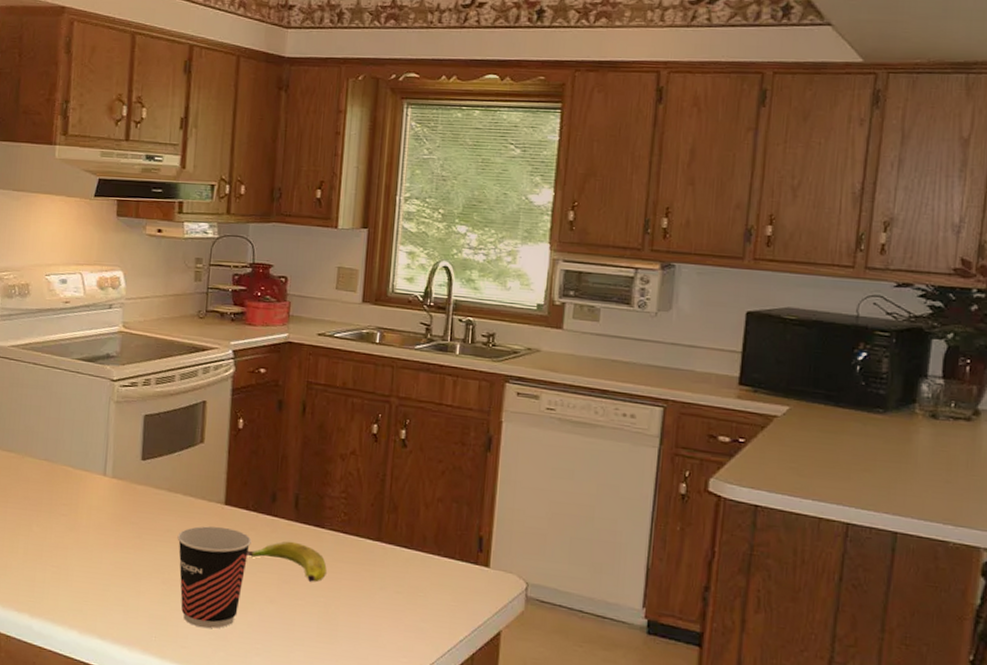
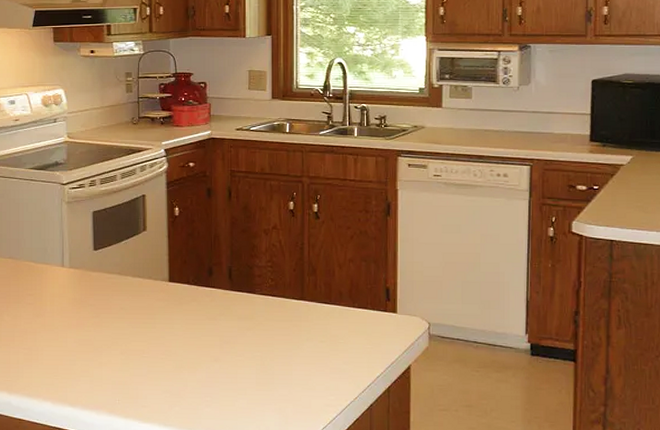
cup: present [177,526,252,629] -> none [130,301,194,389]
banana: present [246,541,327,582] -> none [191,307,260,340]

